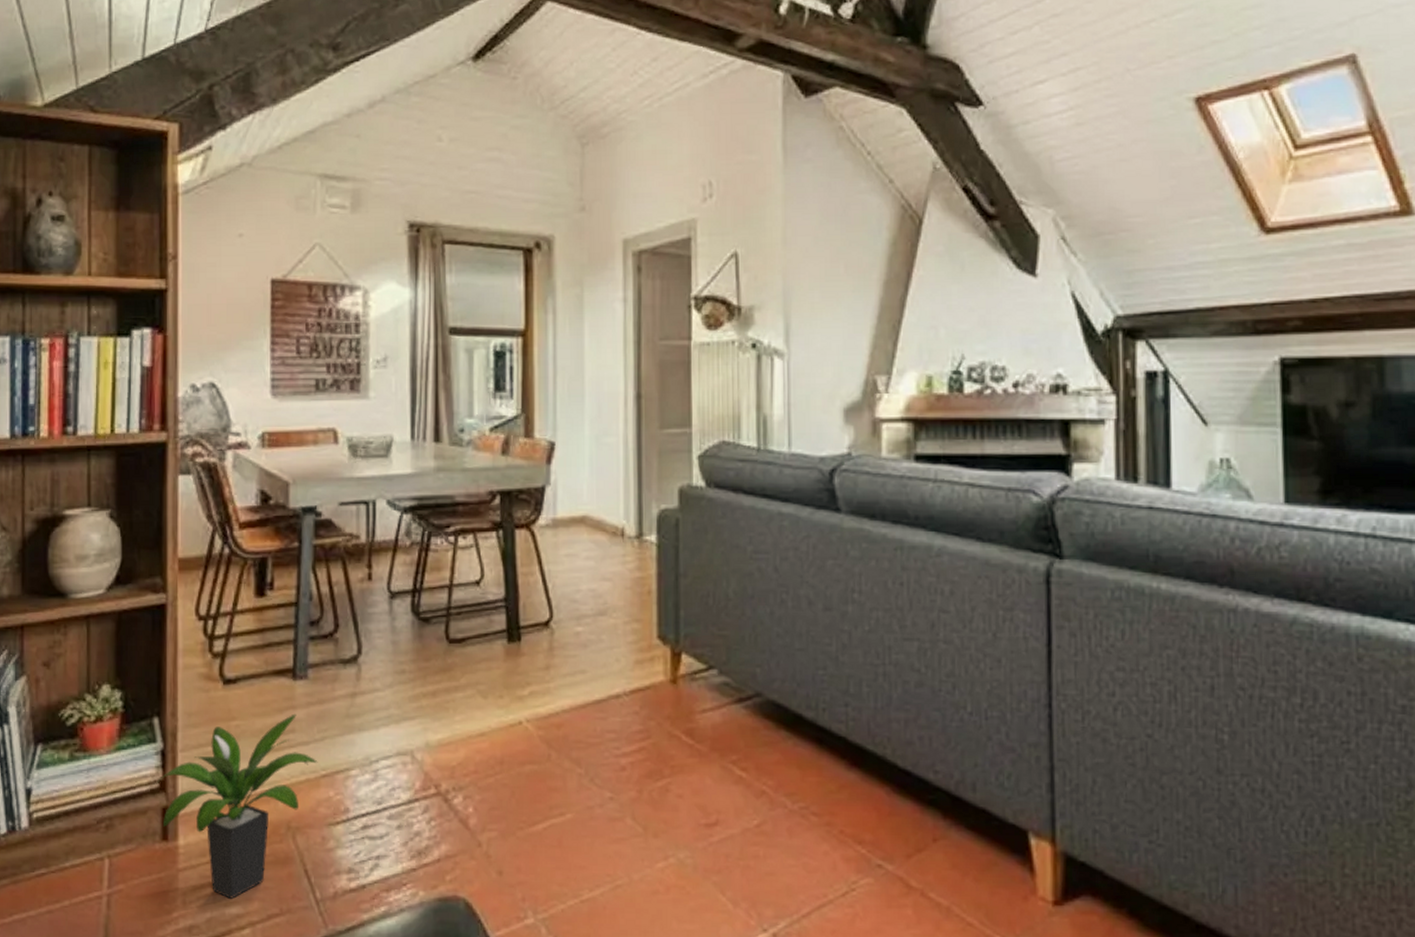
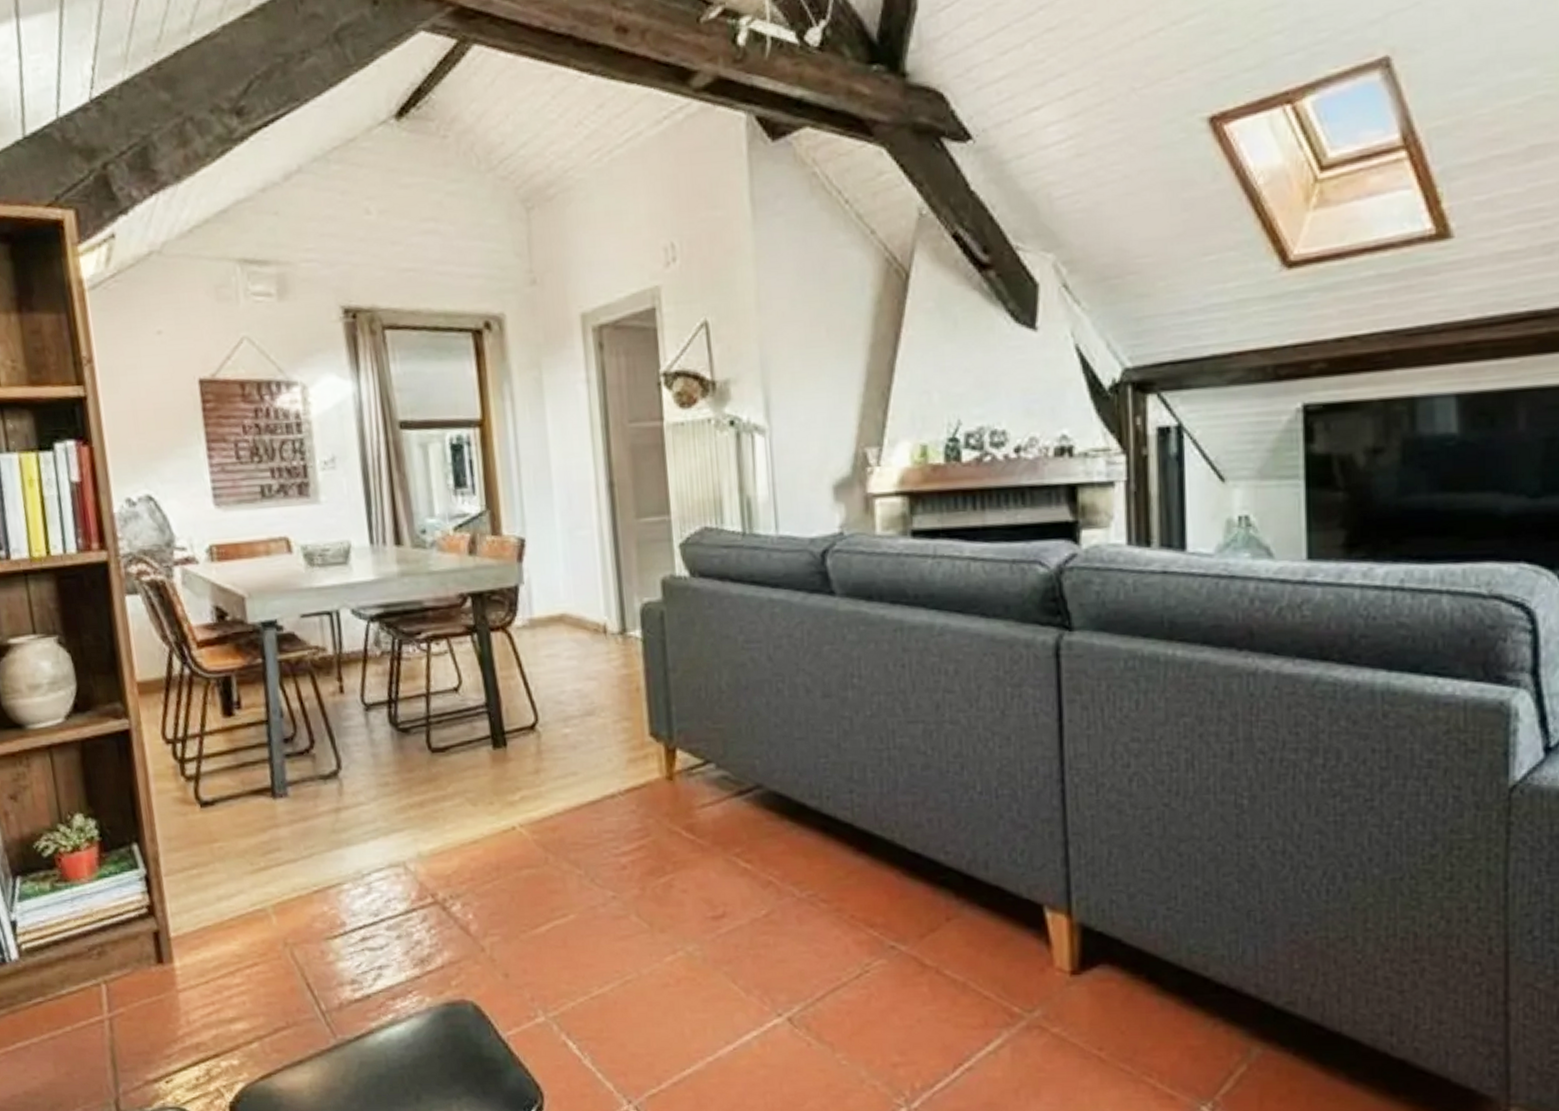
potted plant: present [155,713,318,899] -> none [142,832,308,1015]

